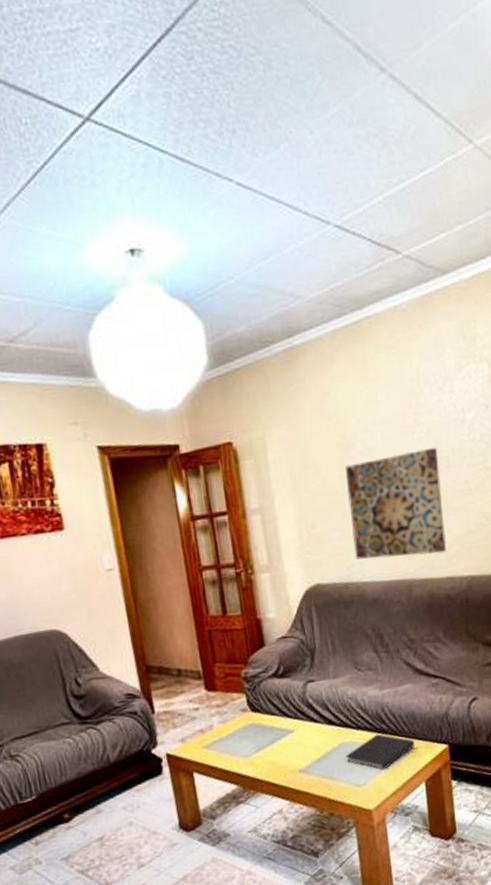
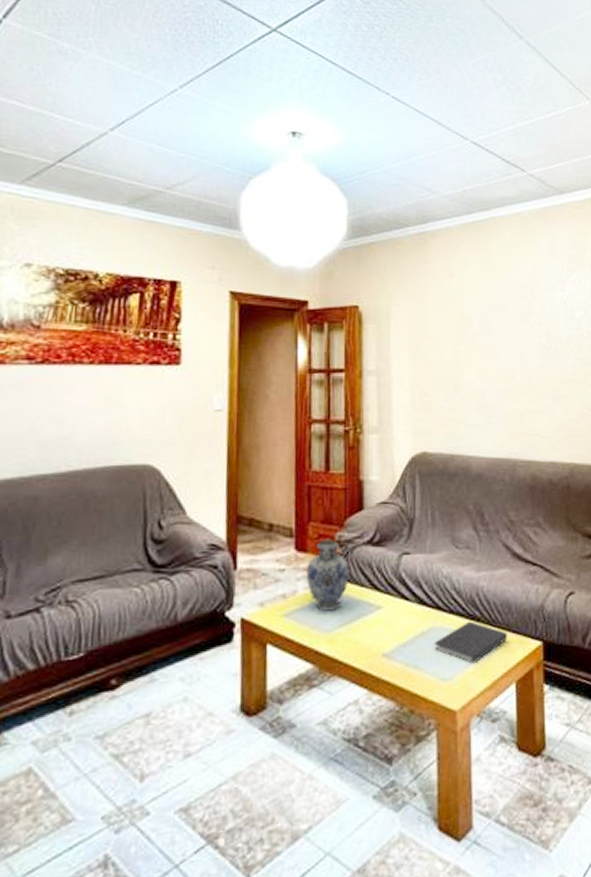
decorative vase: none [219,675,260,741] -> present [307,537,350,611]
wall art: present [344,447,447,560] -> none [461,337,552,437]

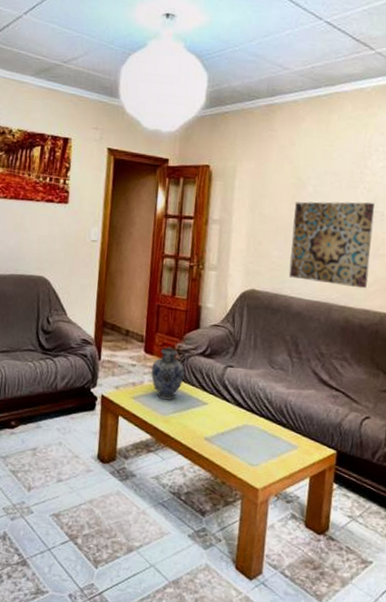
diary: present [434,621,507,664] -> none [246,425,307,458]
wall art: none [461,337,552,437] -> present [288,201,374,289]

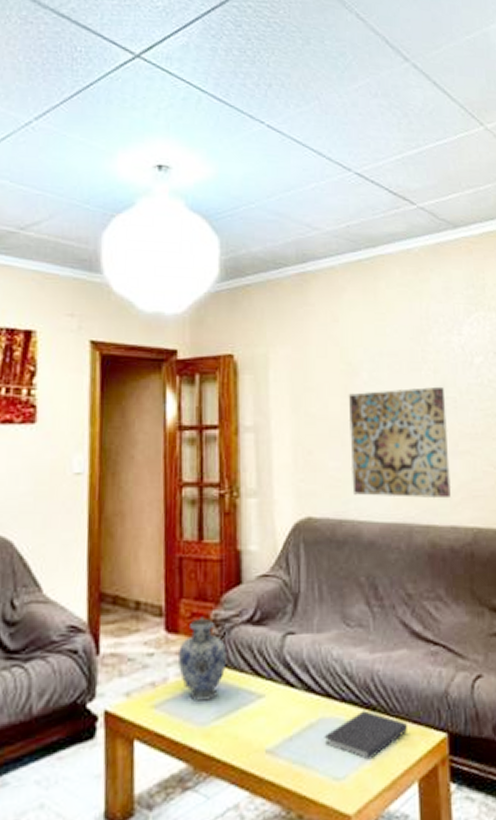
diary: none [246,425,307,458] -> present [324,710,407,760]

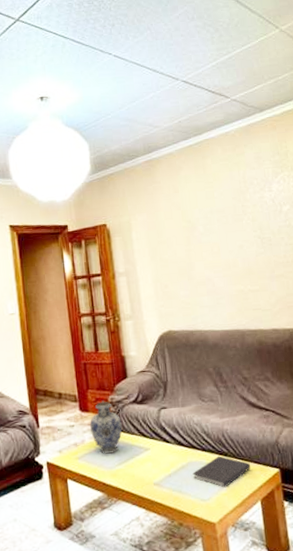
wall art: present [348,386,452,499] -> none [190,230,272,313]

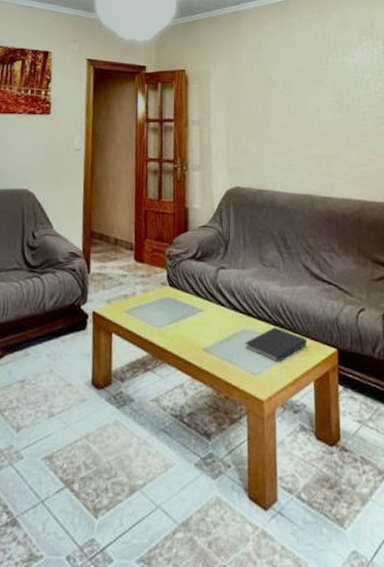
decorative vase: present [90,400,123,454] -> none [143,252,177,311]

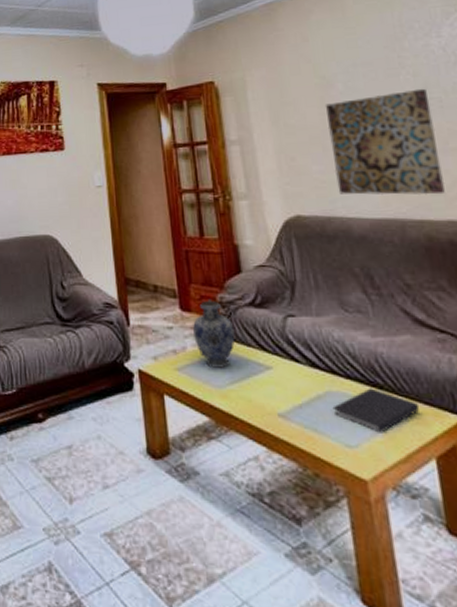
decorative vase: none [143,252,177,311] -> present [193,298,236,368]
wall art: none [267,95,345,178] -> present [325,88,445,196]

